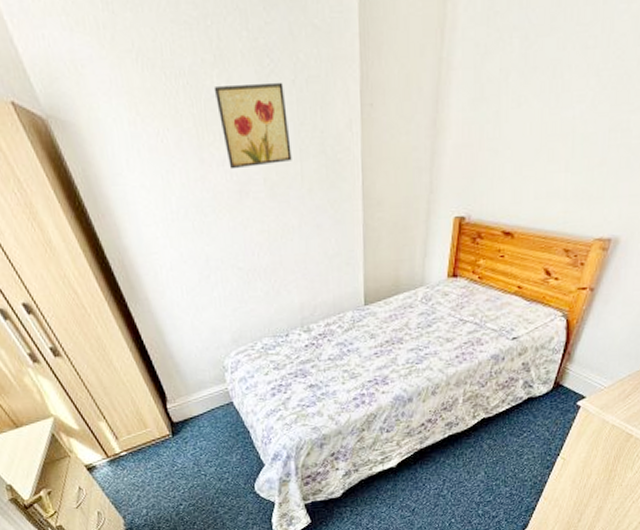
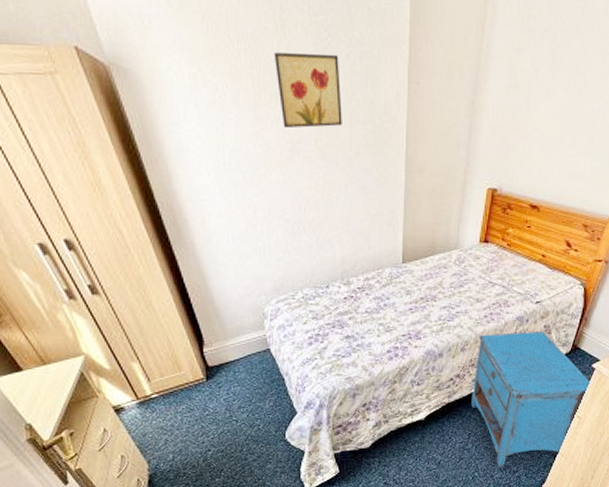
nightstand: none [445,369,574,513] -> present [471,331,590,467]

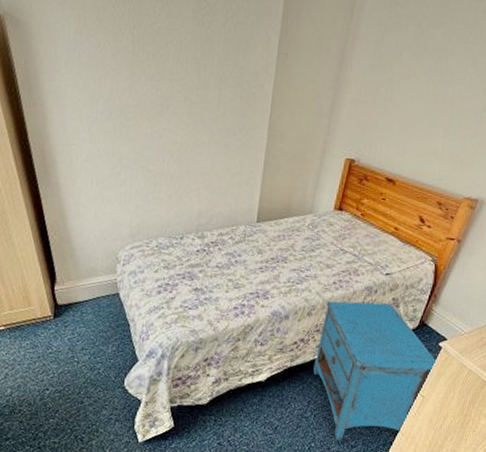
wall art: present [273,53,342,129] -> none [154,16,215,87]

